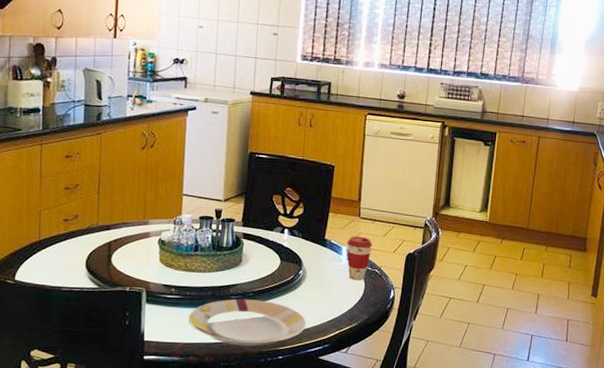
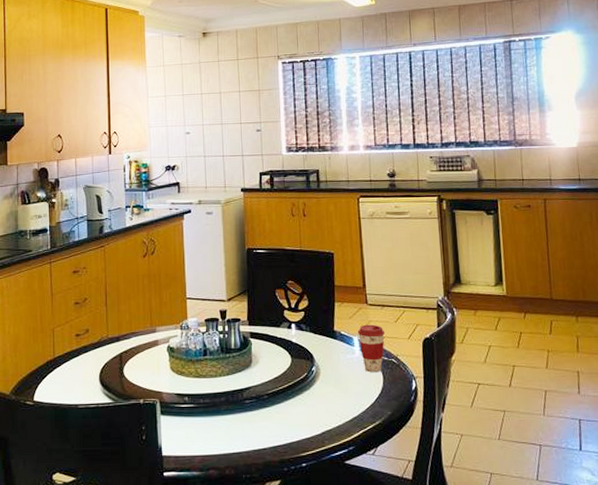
plate: present [188,299,306,346] -> none [205,402,327,455]

